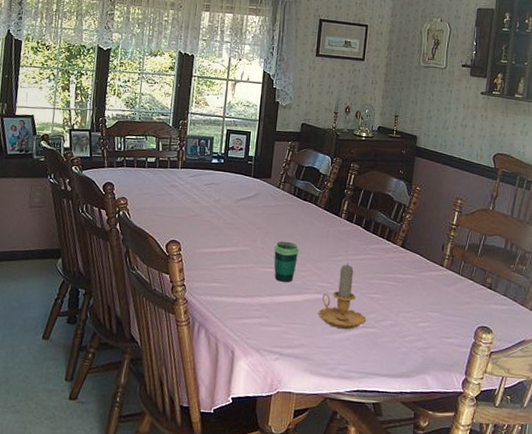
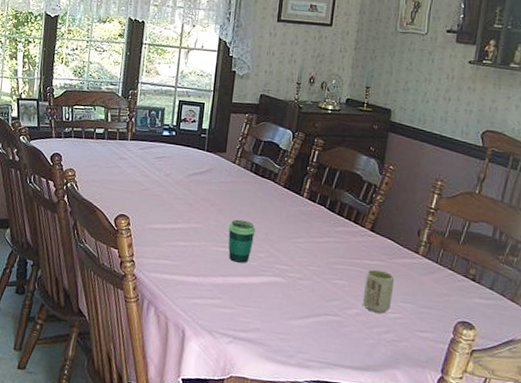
candle: present [318,262,367,330] -> none [275,244,330,316]
cup: none [395,282,423,323] -> present [362,269,395,314]

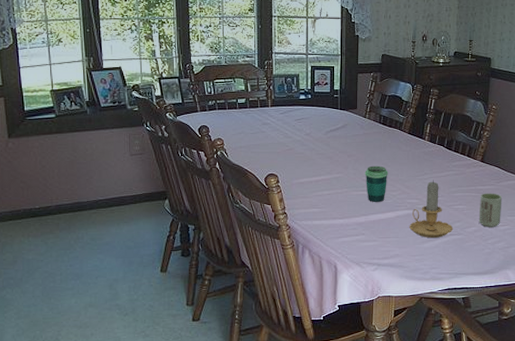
candle: none [275,244,330,316] -> present [409,179,453,239]

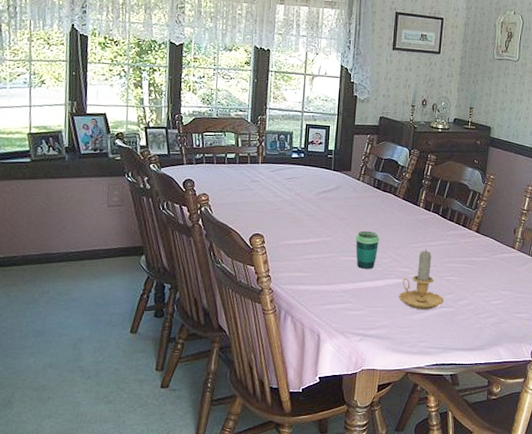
cup: present [478,193,502,227] -> none [471,265,497,301]

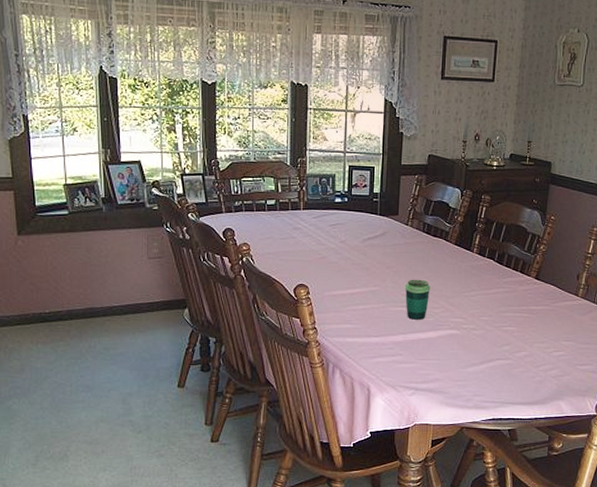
candle: present [399,248,445,310] -> none [452,297,501,363]

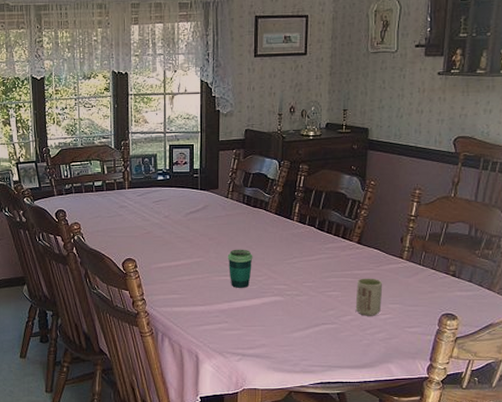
cup: none [530,314,558,353] -> present [355,278,383,316]

